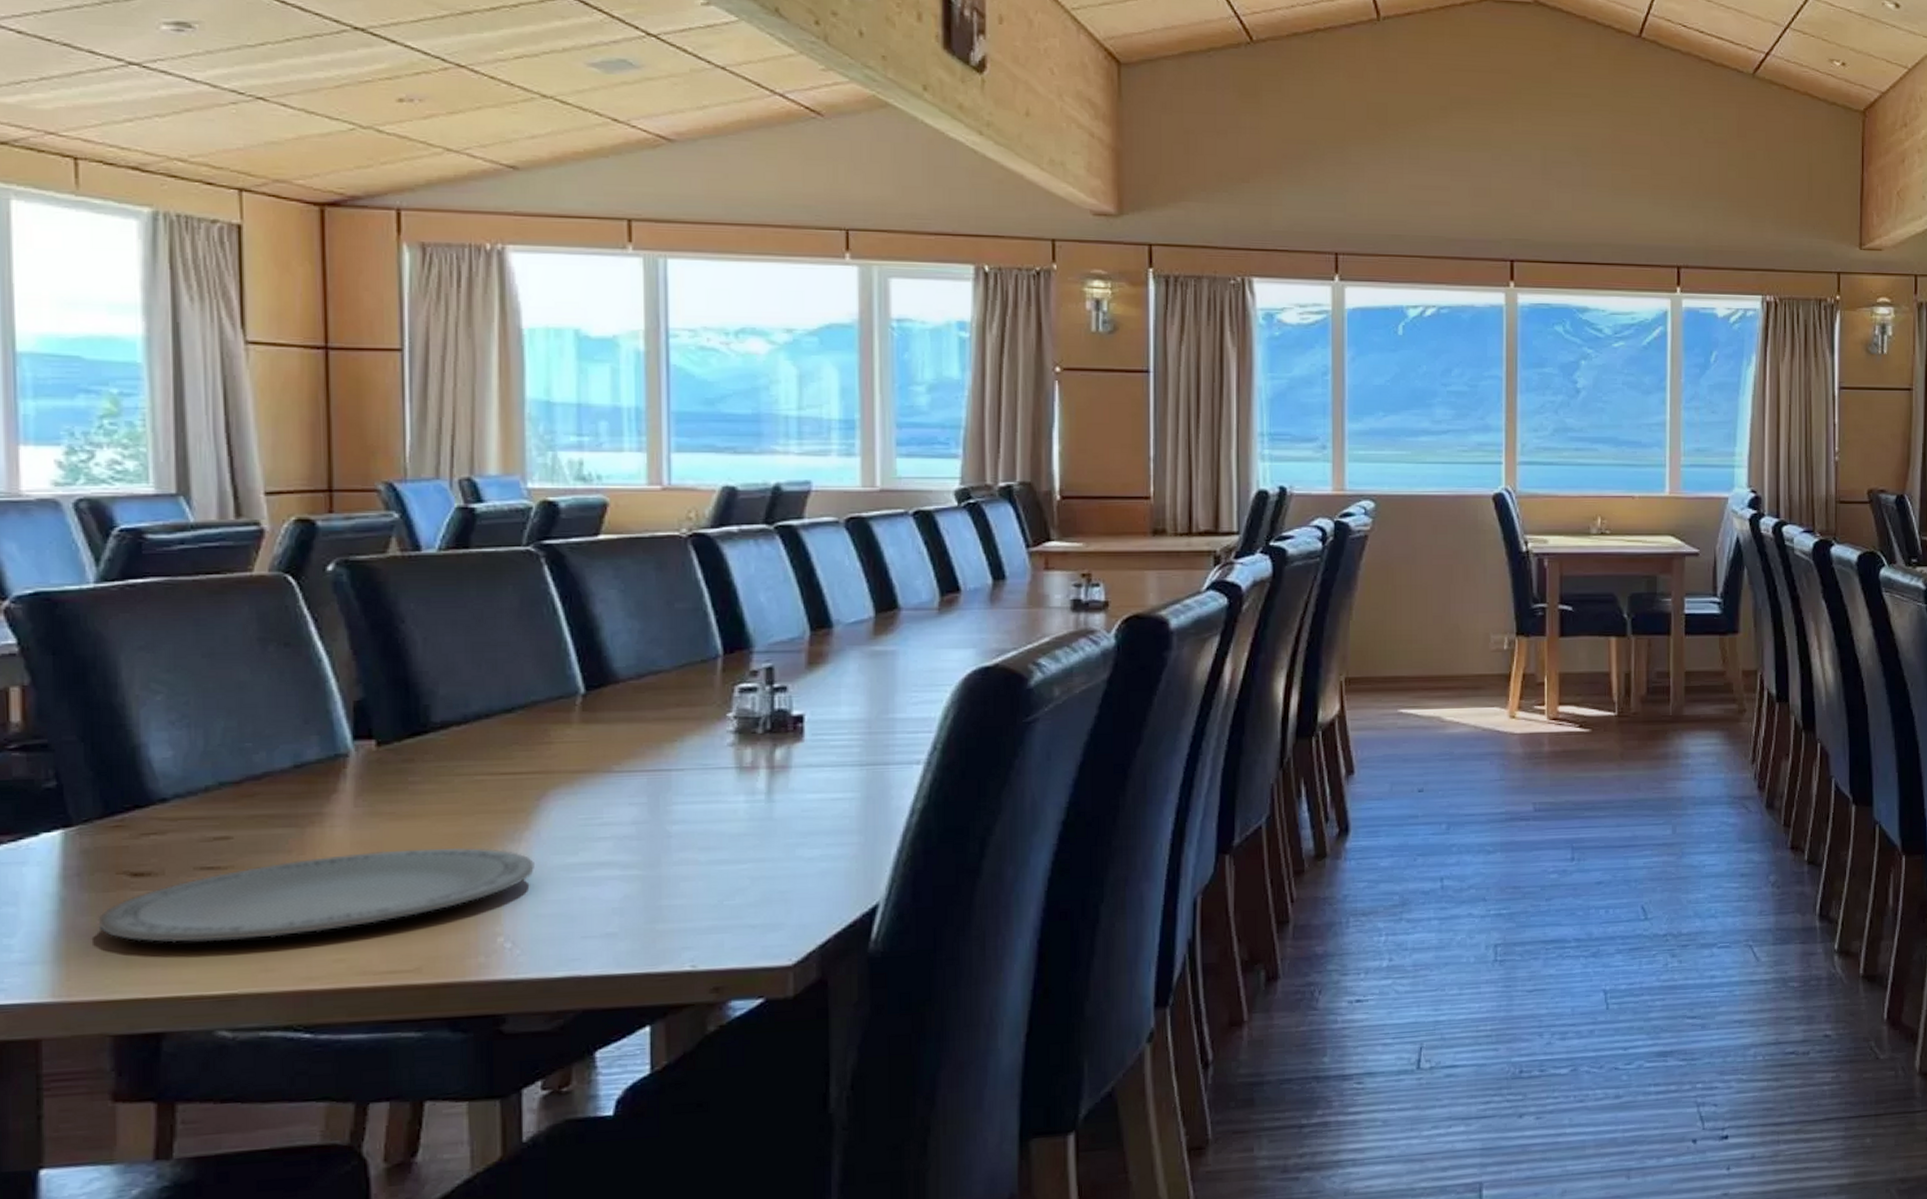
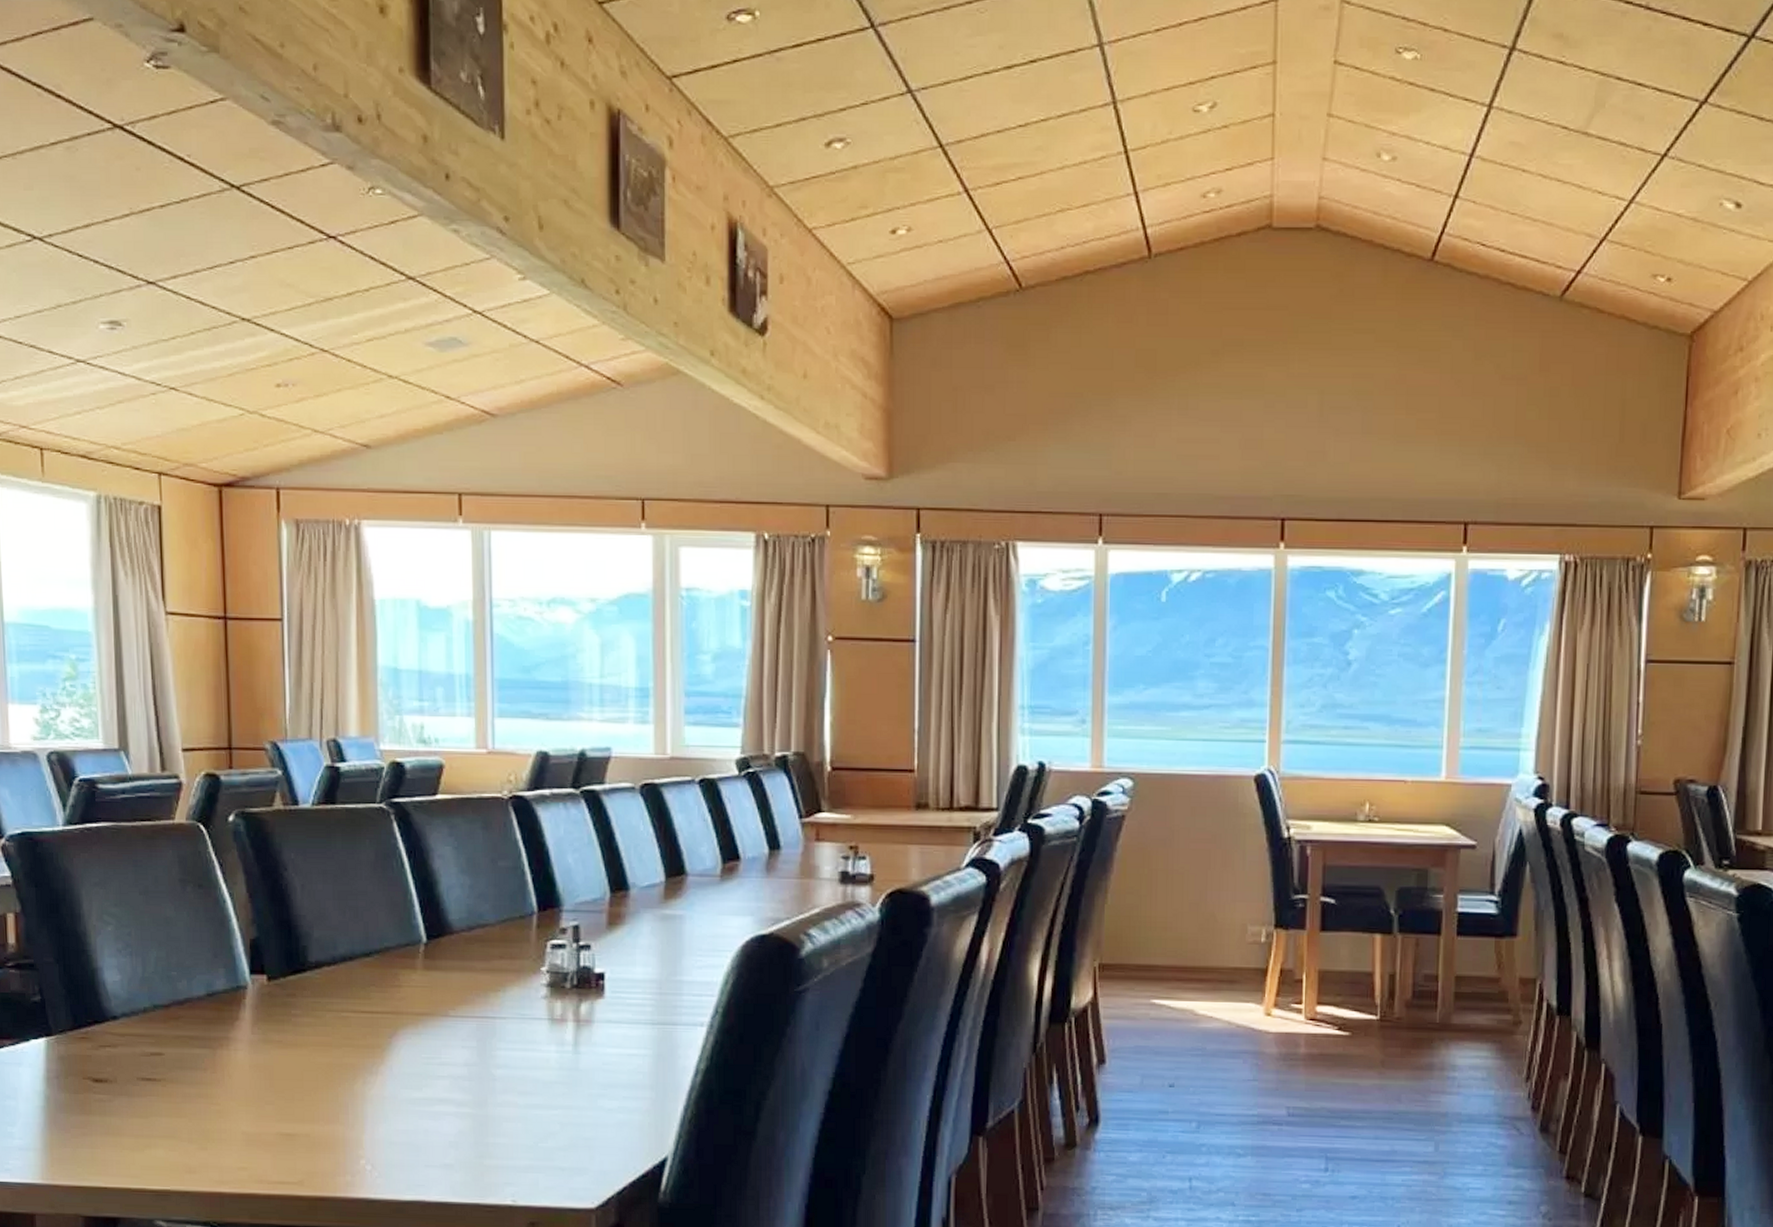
plate: present [97,847,534,943] -> none [71,1074,388,1144]

